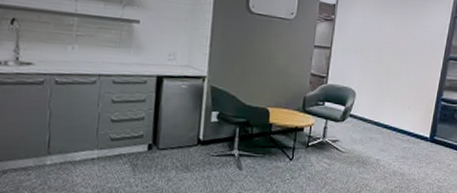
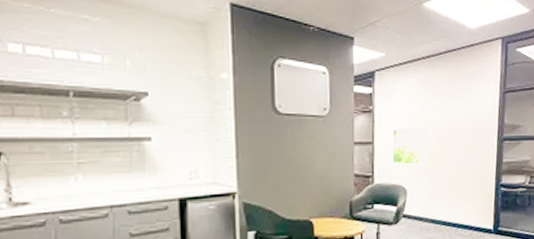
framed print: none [345,37,381,74] -> present [391,127,428,166]

